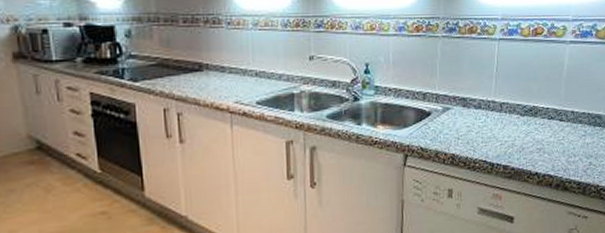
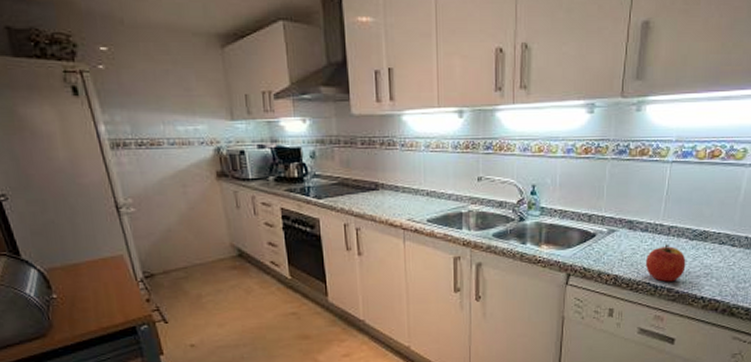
apple: none [480,120,519,159] -> present [645,244,686,282]

